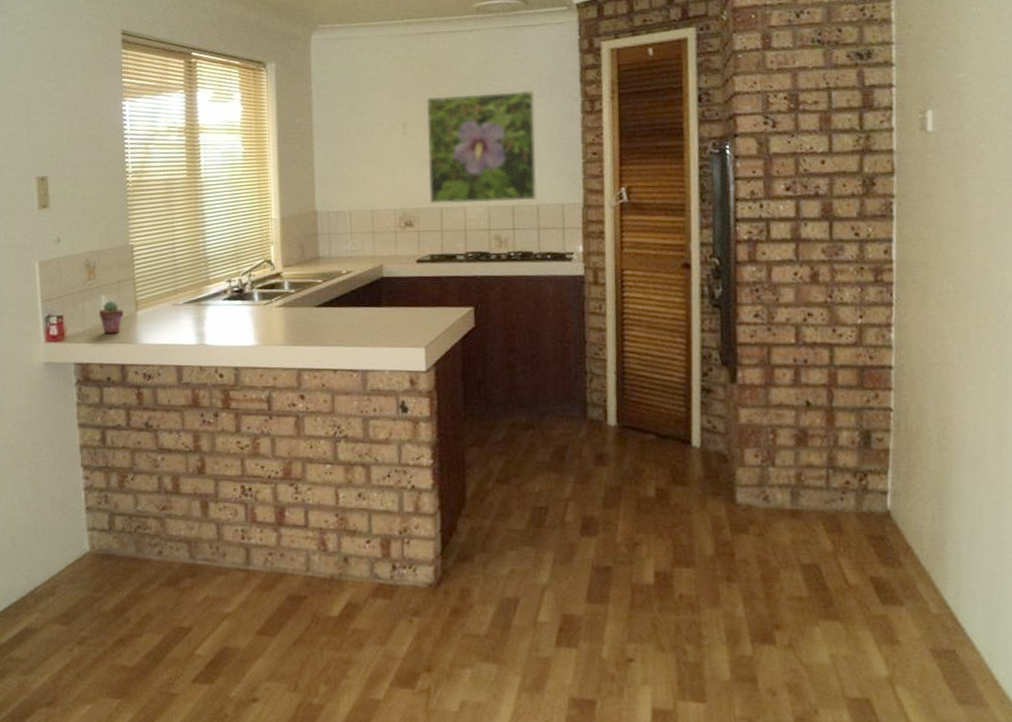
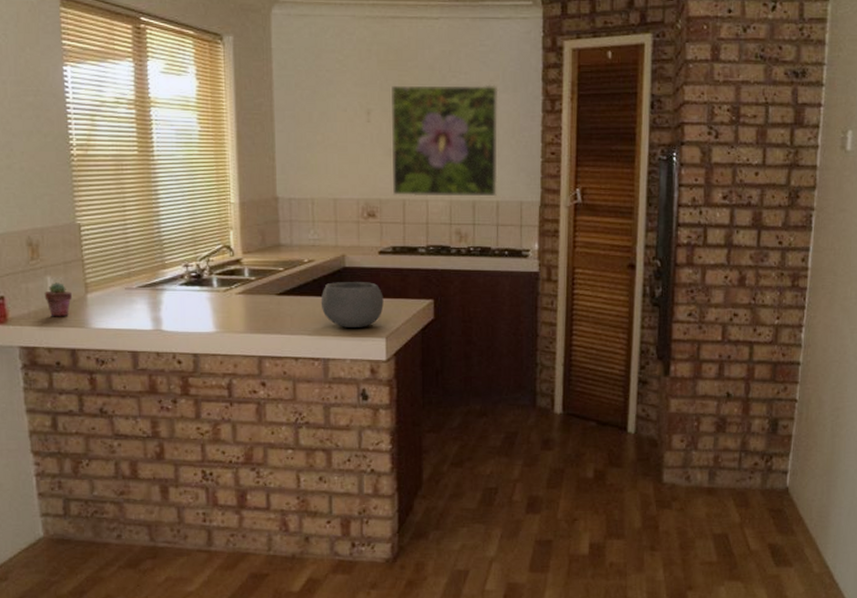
bowl: none [359,291,422,338] -> present [320,282,384,327]

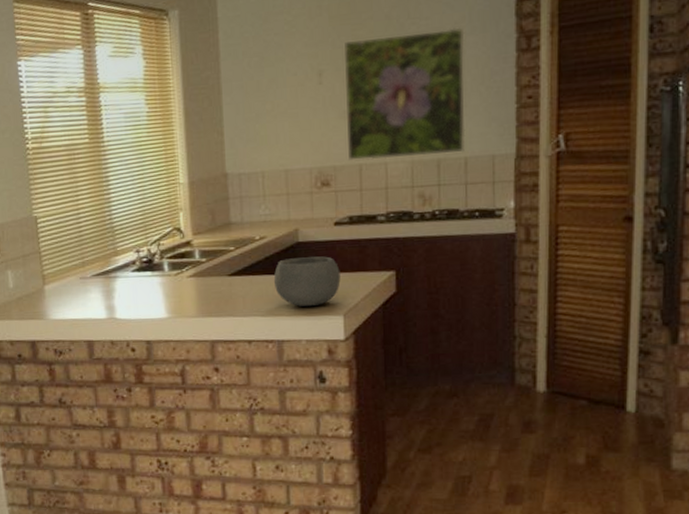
potted succulent: present [44,282,72,317] -> none [5,276,31,311]

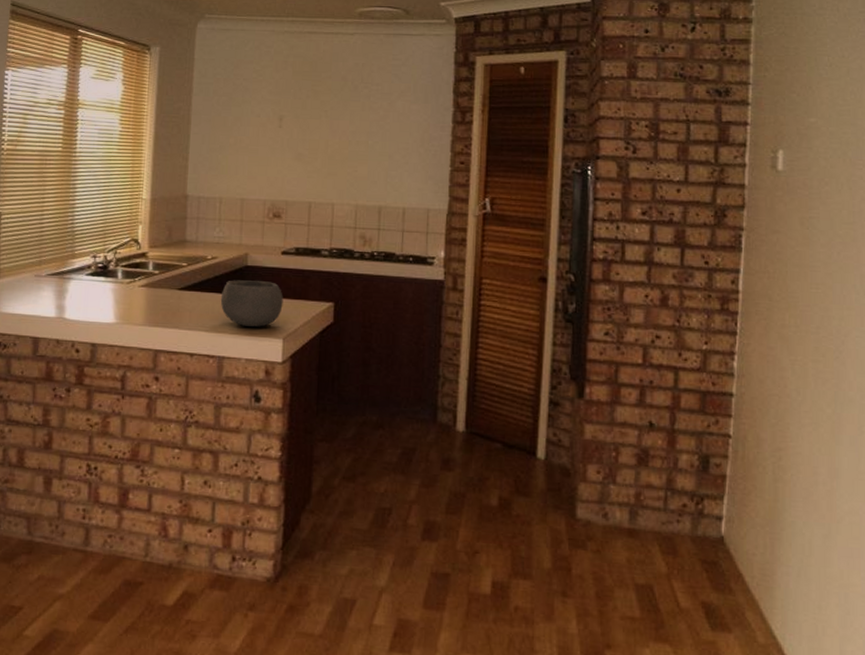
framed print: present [345,27,466,161] -> none [300,94,409,203]

